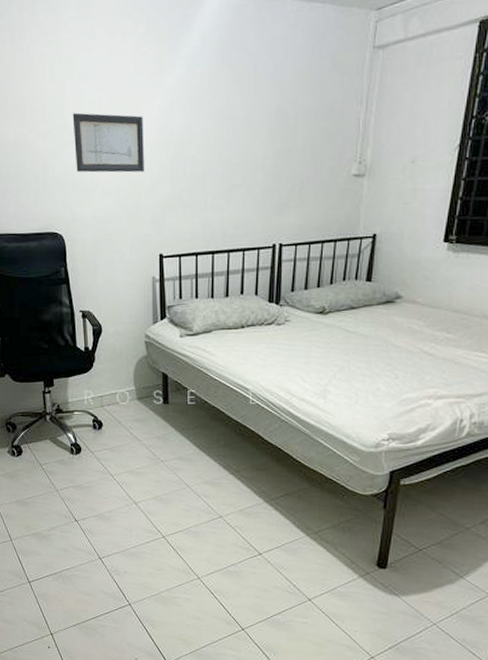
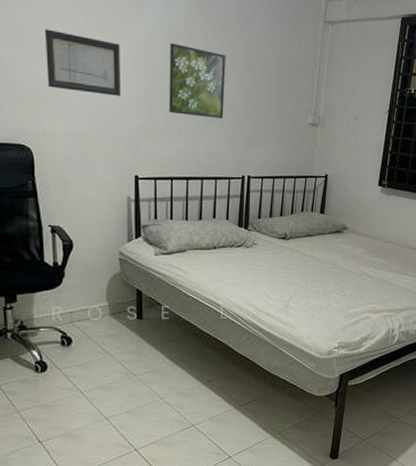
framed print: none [192,105,254,183] -> present [169,43,226,118]

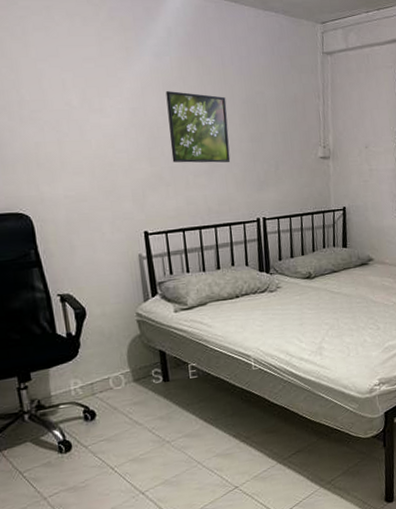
wall art: present [44,29,120,96] -> none [31,90,120,152]

